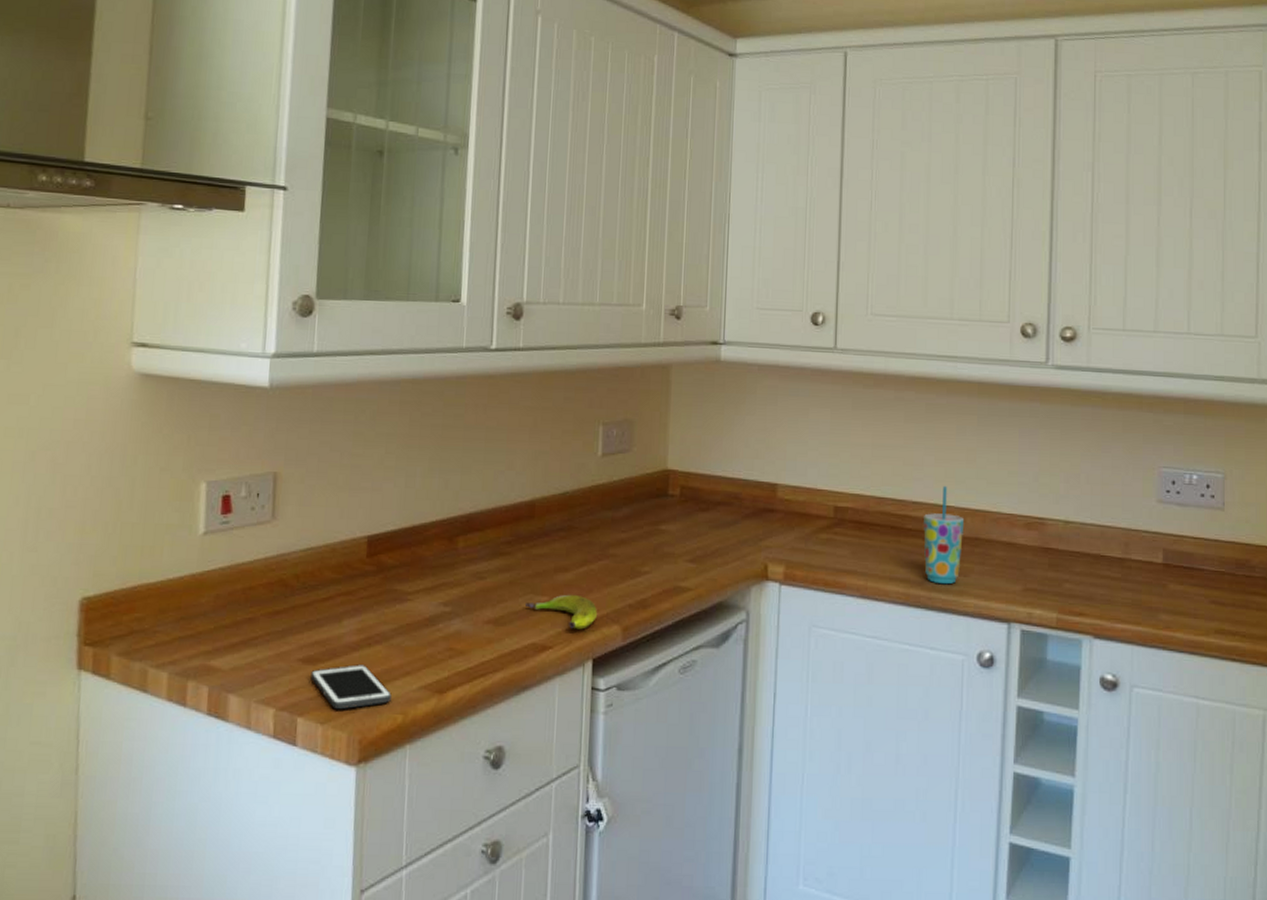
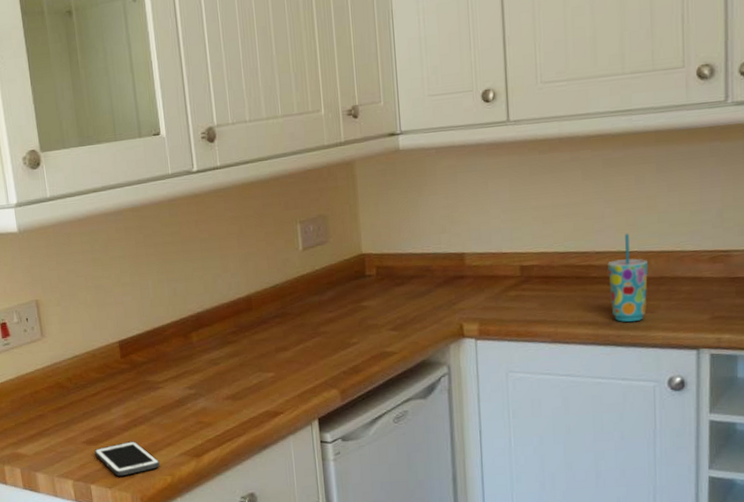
banana: present [525,594,597,630] -> none [256,368,317,396]

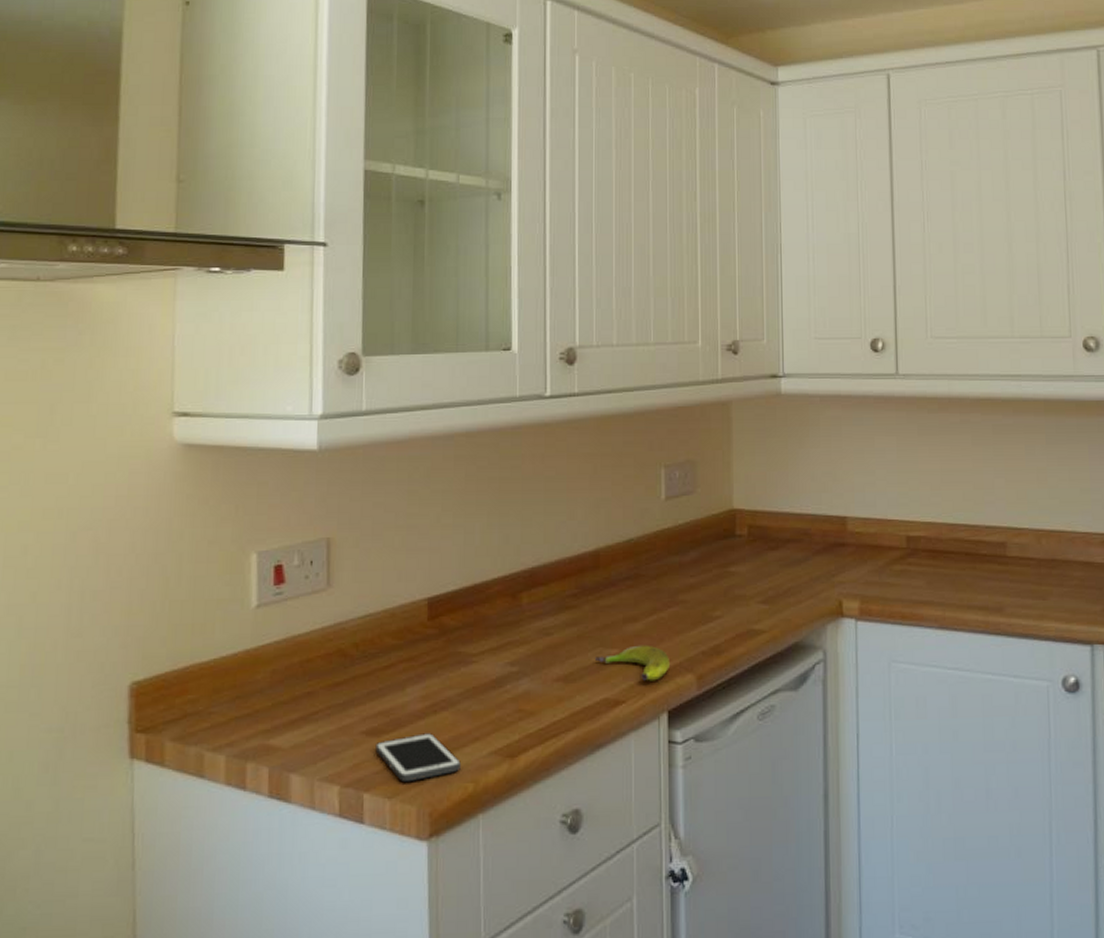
banana: none [256,368,317,396] -> present [595,645,669,681]
cup: present [608,233,649,323] -> none [998,507,1040,610]

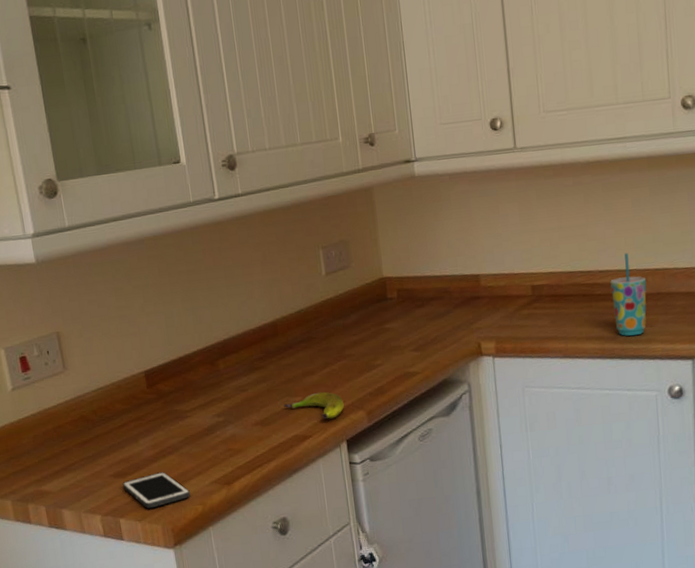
cup: none [998,507,1040,610] -> present [610,252,647,337]

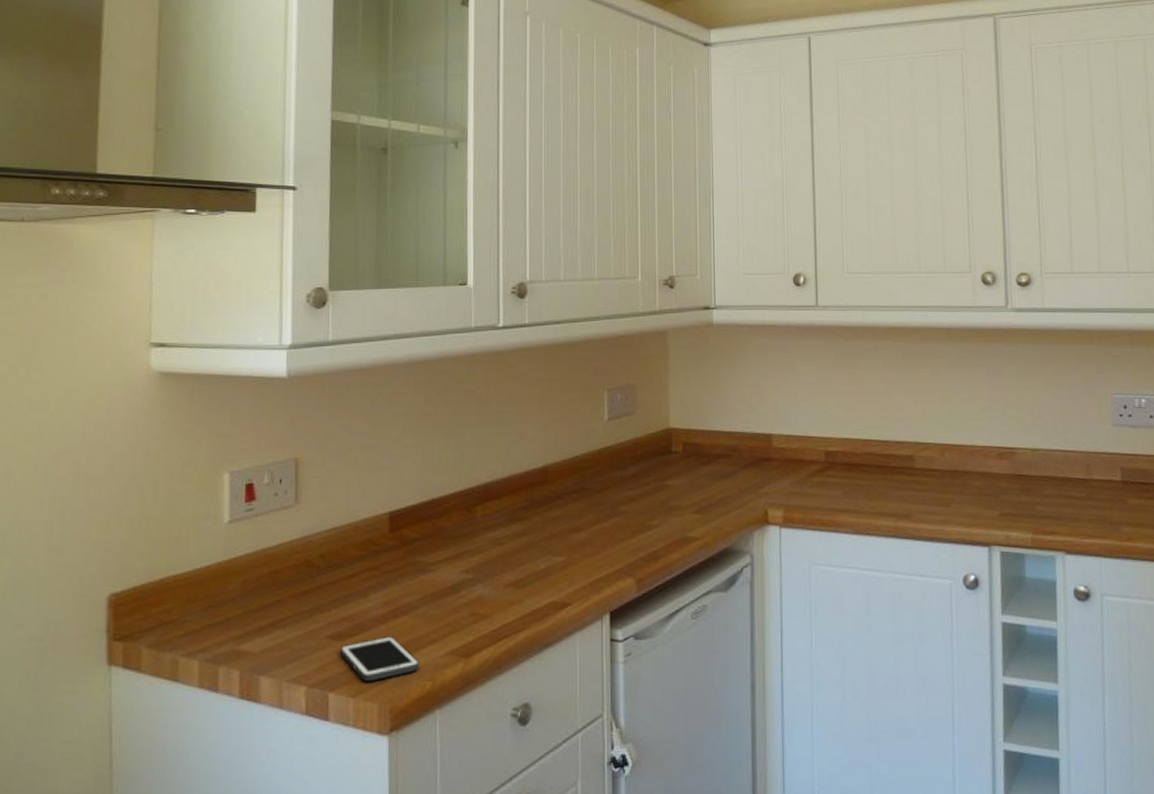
banana: present [284,391,344,419] -> none [544,552,611,585]
cup: present [610,252,647,337] -> none [907,424,944,516]

